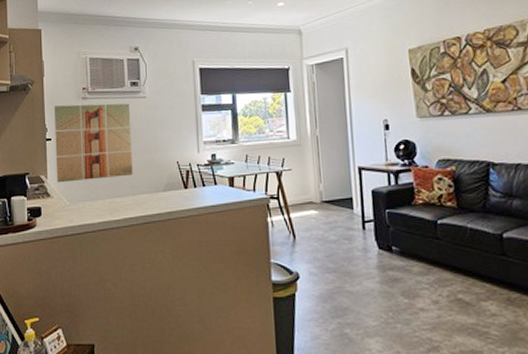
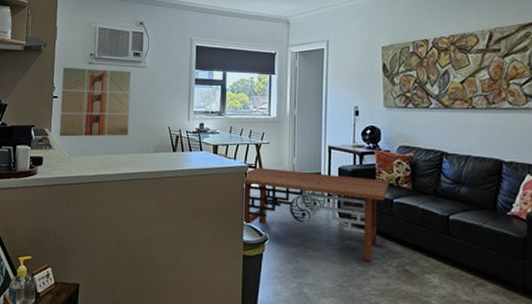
coffee table: none [265,197,431,292] -> present [242,168,389,261]

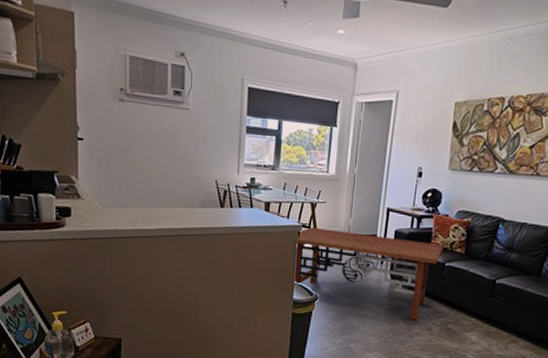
wall art: present [59,68,131,137] -> none [88,104,172,188]

